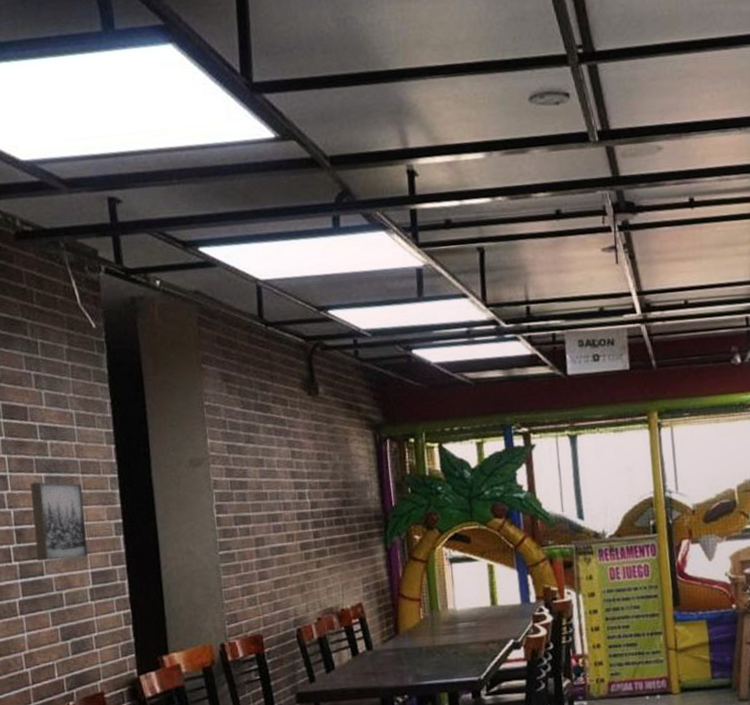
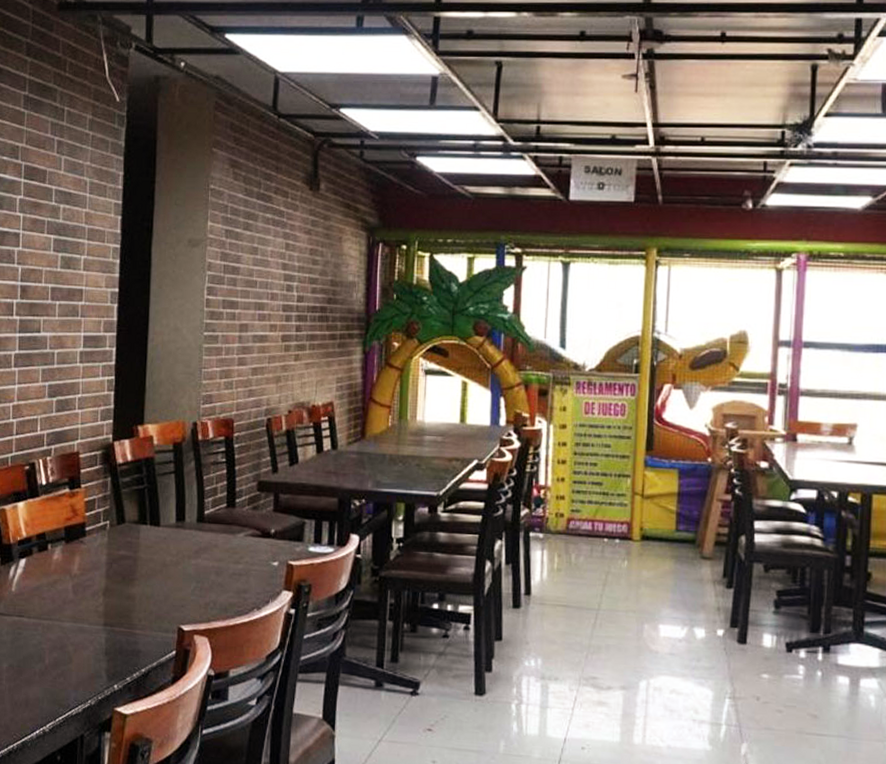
wall art: present [30,482,88,562] -> none [36,243,86,321]

